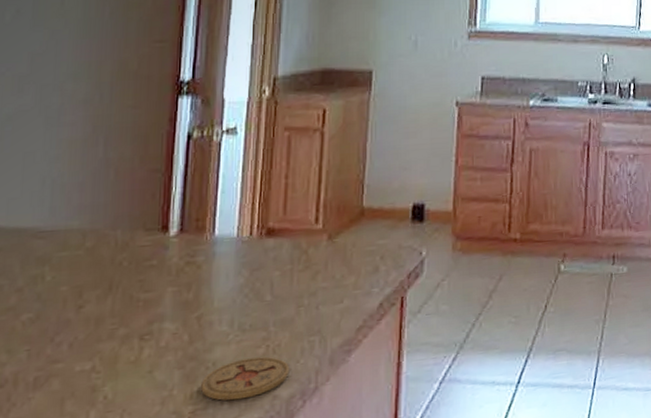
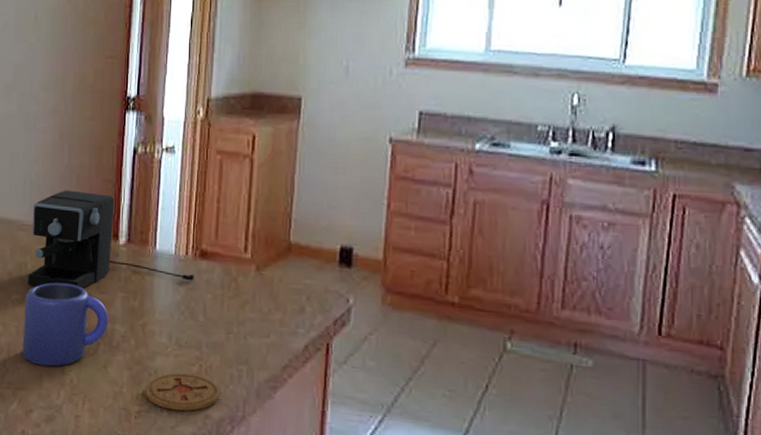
mug: none [35,288,156,390] -> present [22,282,109,367]
coffee maker: none [45,185,260,300] -> present [28,190,195,289]

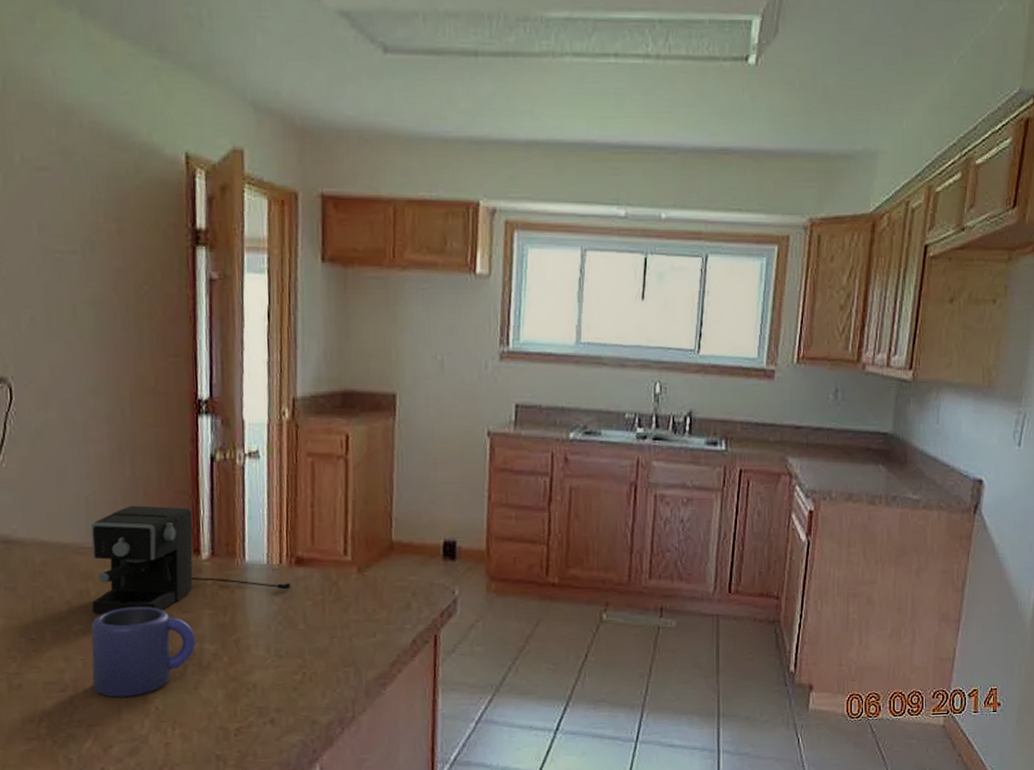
coaster: present [145,373,220,412] -> none [244,683,327,722]

